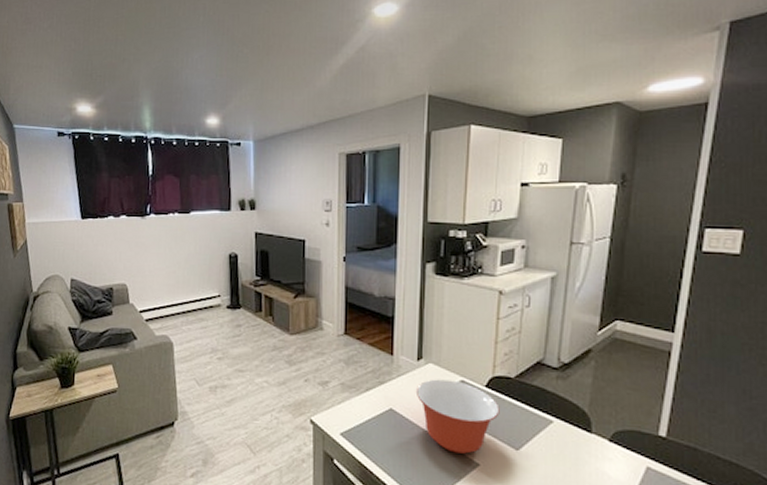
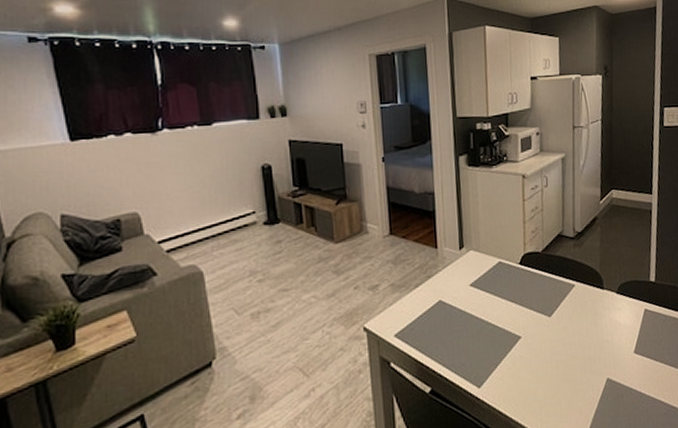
mixing bowl: present [415,379,500,454] -> none [460,263,533,331]

